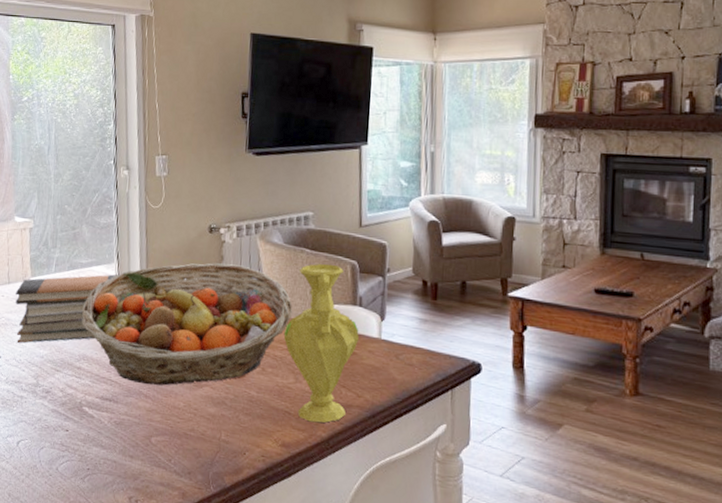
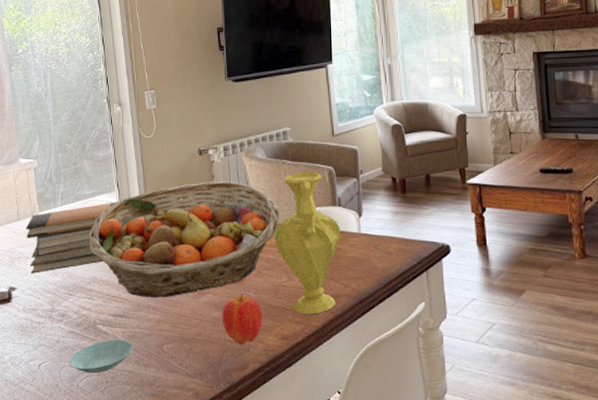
saucer: none [50,424,119,459] -> present [69,339,133,374]
apple: none [218,391,263,447] -> present [222,294,262,345]

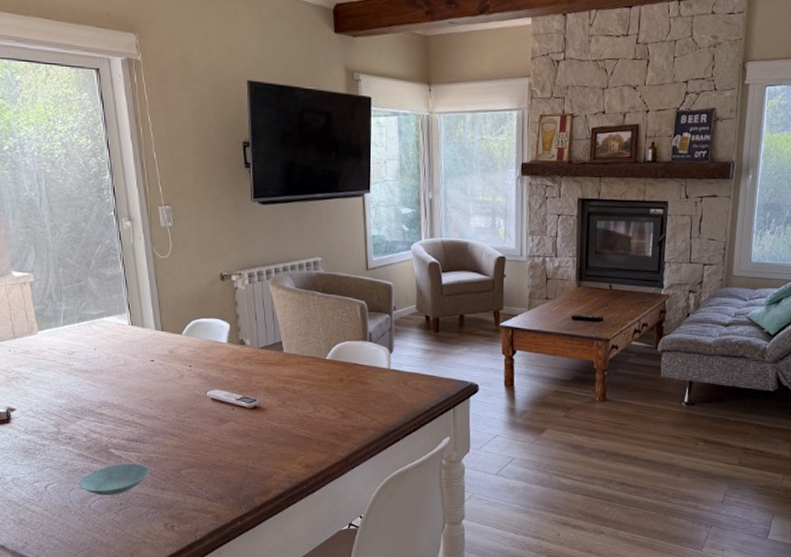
book stack: present [25,200,121,273] -> none [23,323,133,395]
fruit basket: present [88,181,281,298] -> none [97,309,308,424]
apple: present [222,294,262,345] -> none [244,423,286,472]
vase: present [274,171,341,315] -> none [301,304,370,445]

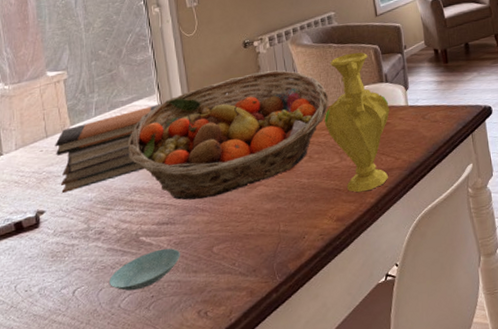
book stack: none [23,323,133,395] -> present [55,103,162,193]
fruit basket: none [97,309,308,424] -> present [127,70,330,200]
vase: none [301,304,370,445] -> present [324,52,390,193]

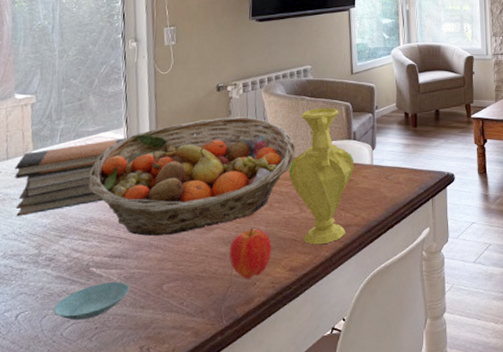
apple: none [274,181,317,234] -> present [229,227,272,279]

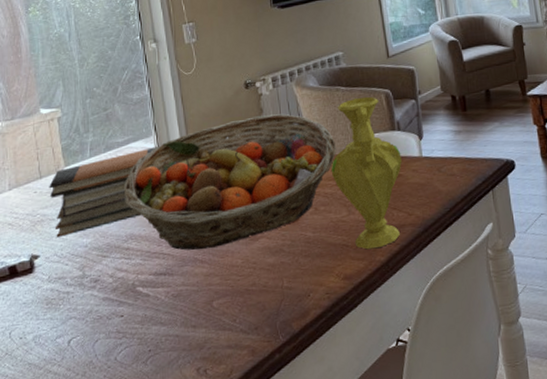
saucer: present [53,281,129,321] -> none [104,300,178,344]
apple: present [229,227,272,279] -> none [277,234,323,291]

